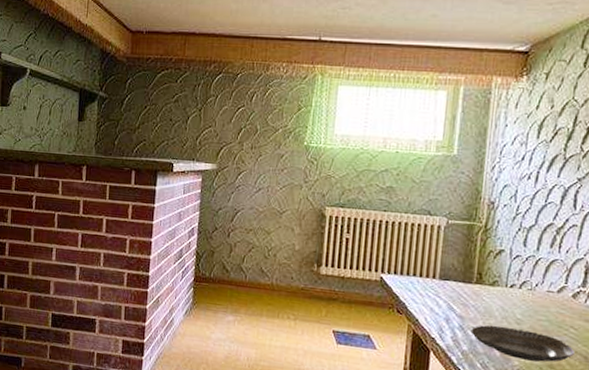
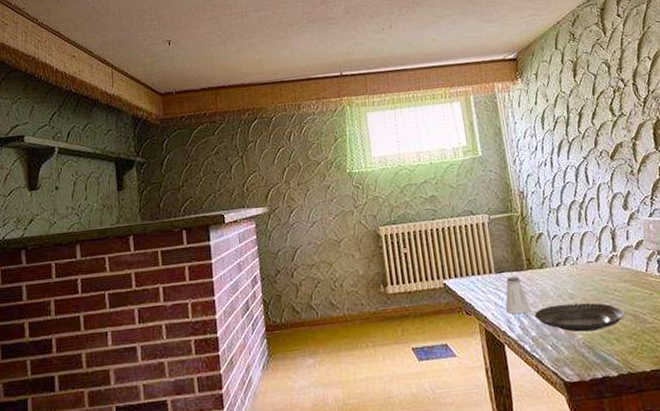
saltshaker: none [440,287,469,327] -> present [505,276,531,315]

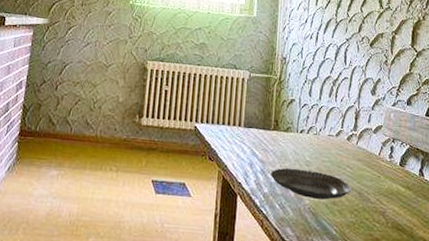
saltshaker: present [505,276,531,315] -> none [245,134,268,170]

